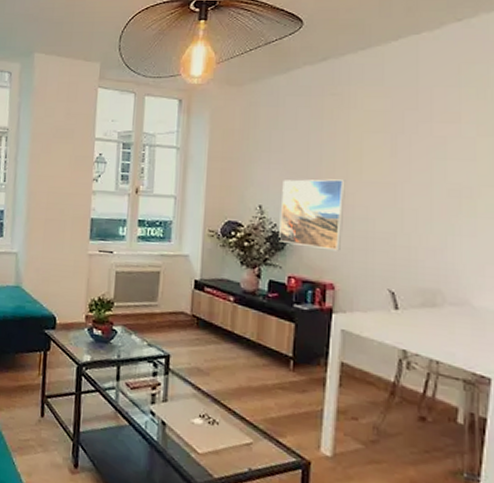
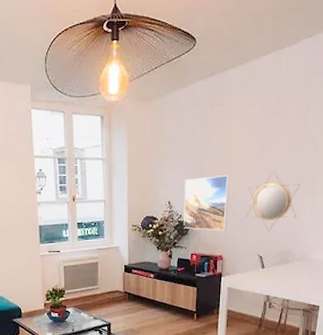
home mirror: none [370,179,453,260] -> present [246,170,301,232]

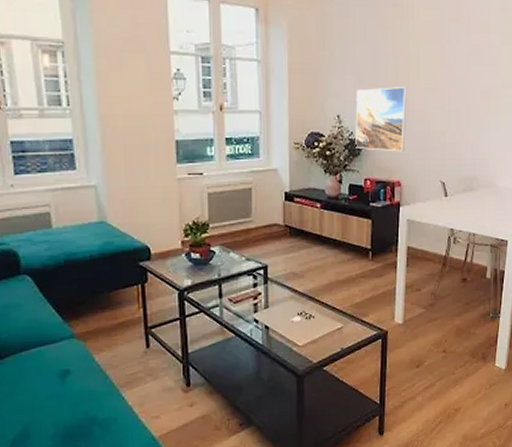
home mirror: present [246,170,301,232] -> none [427,84,484,154]

